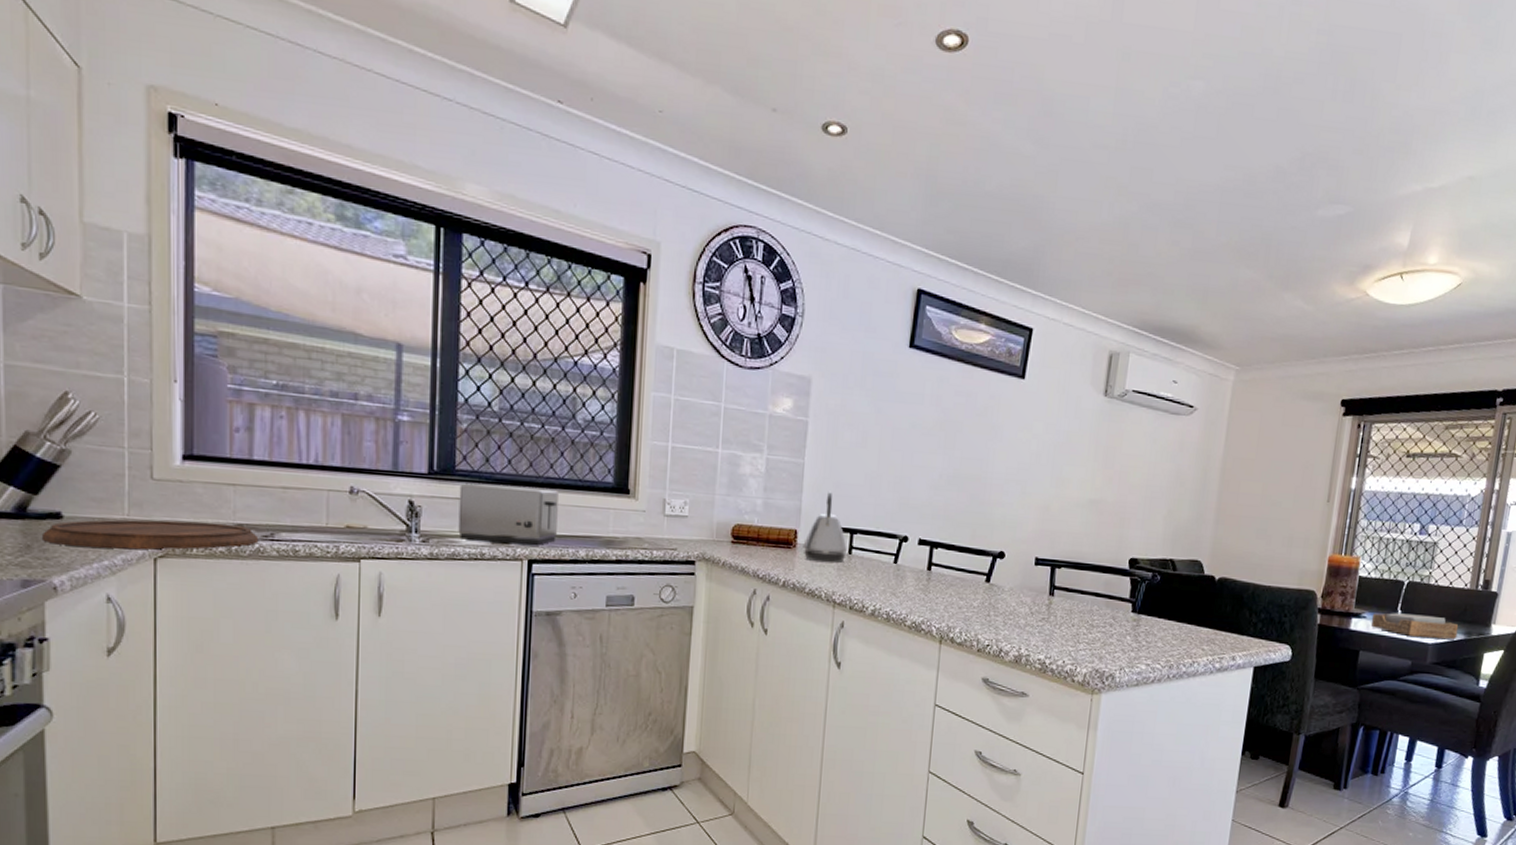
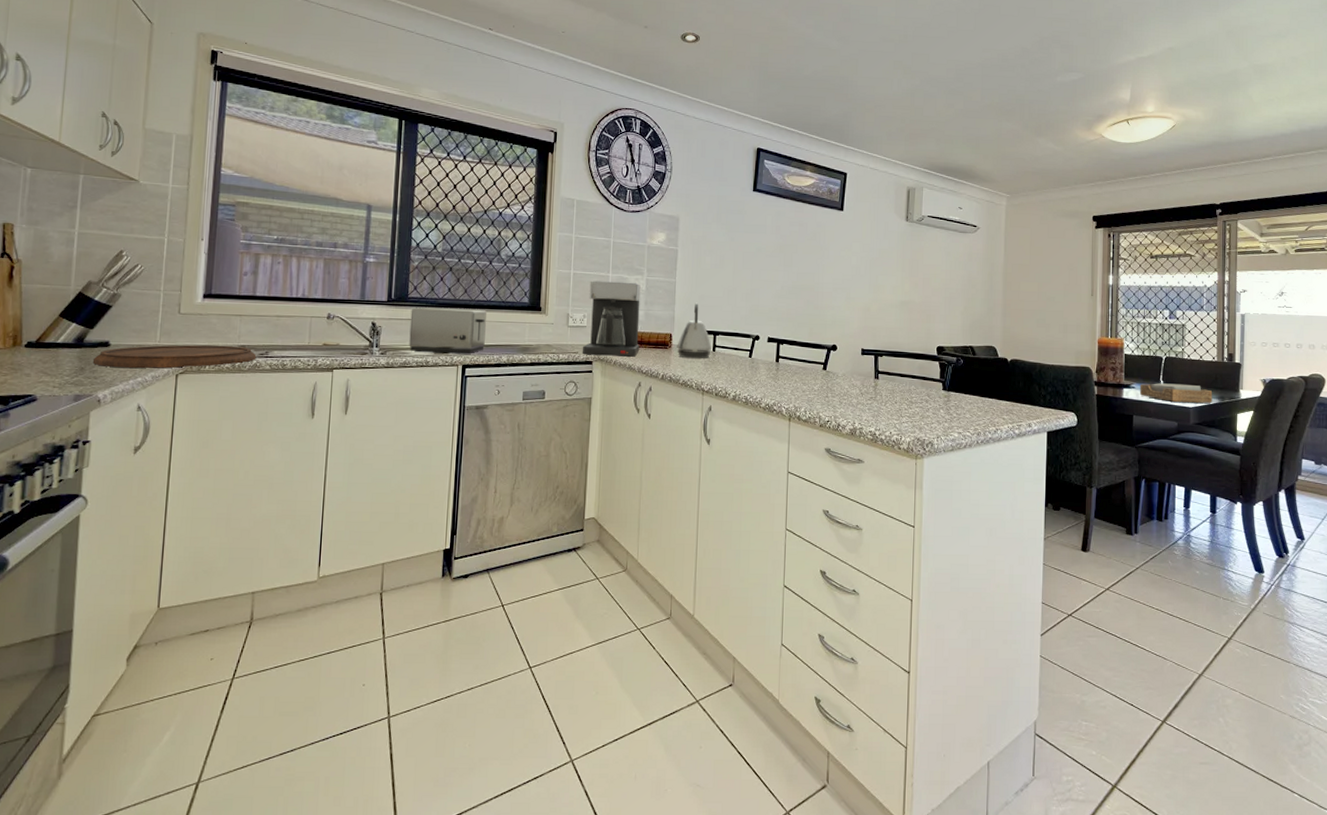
coffee maker: none [683,457,759,557] -> present [583,281,641,357]

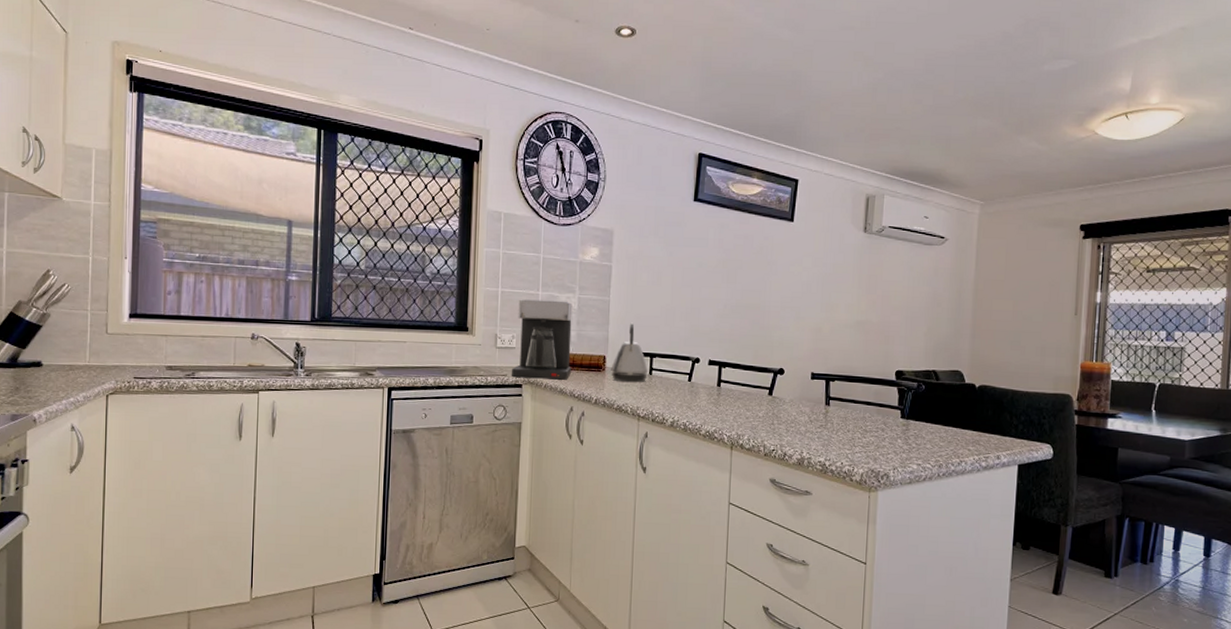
cutting board: present [92,345,257,368] -> none [26,365,183,389]
toaster: present [409,307,486,354] -> none [334,327,412,376]
napkin holder: present [1139,383,1213,404] -> none [1127,413,1214,437]

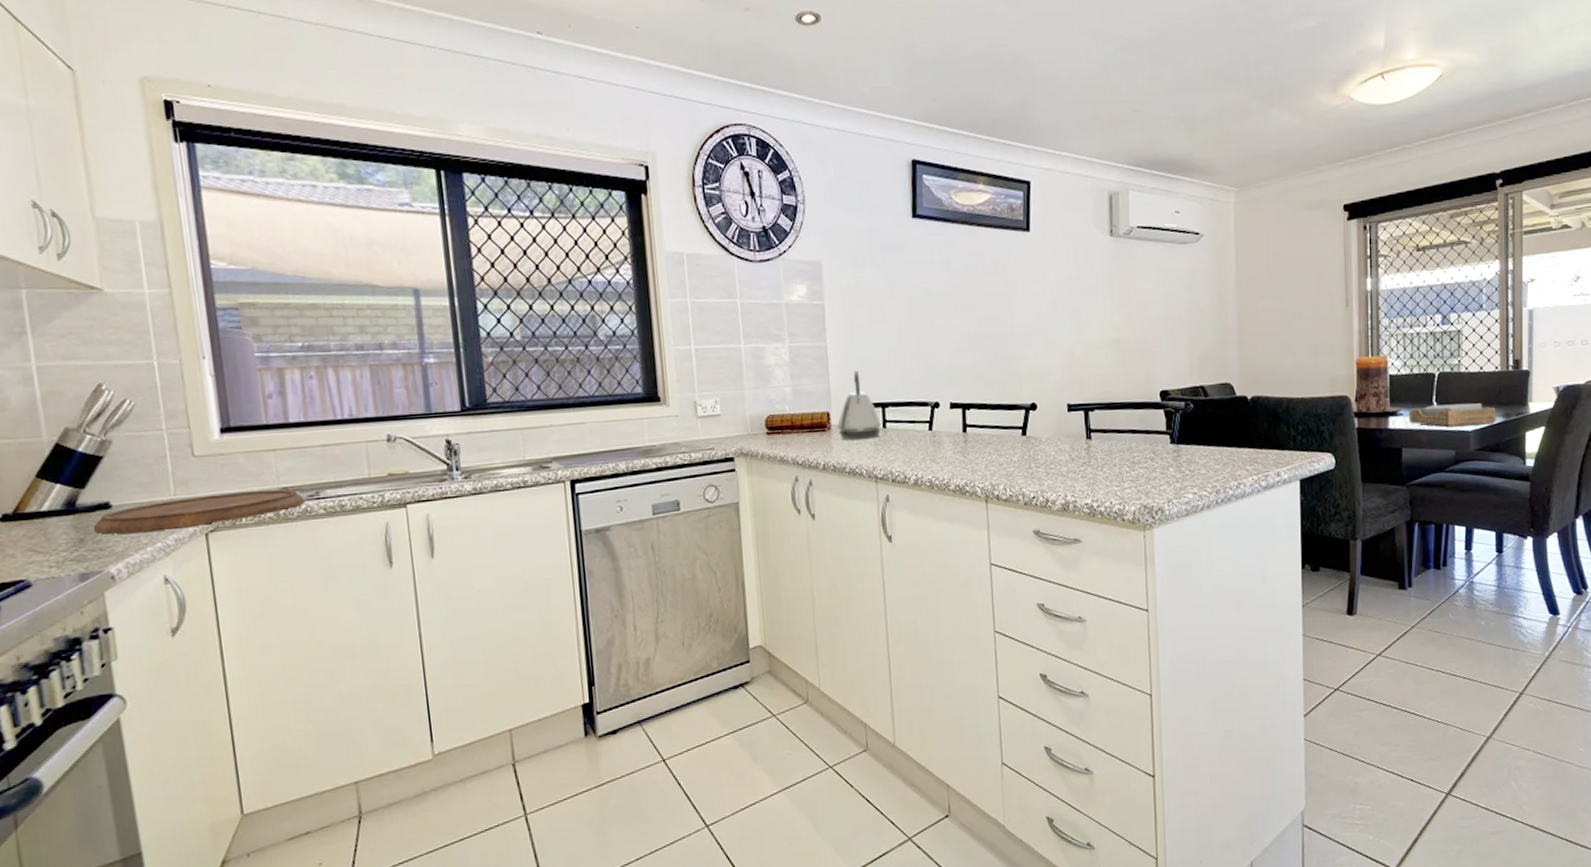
cutting board: none [26,365,183,389] -> present [93,489,305,534]
coffee maker: present [512,299,573,380] -> none [717,352,791,451]
napkin holder: none [1127,413,1214,437] -> present [1408,403,1496,427]

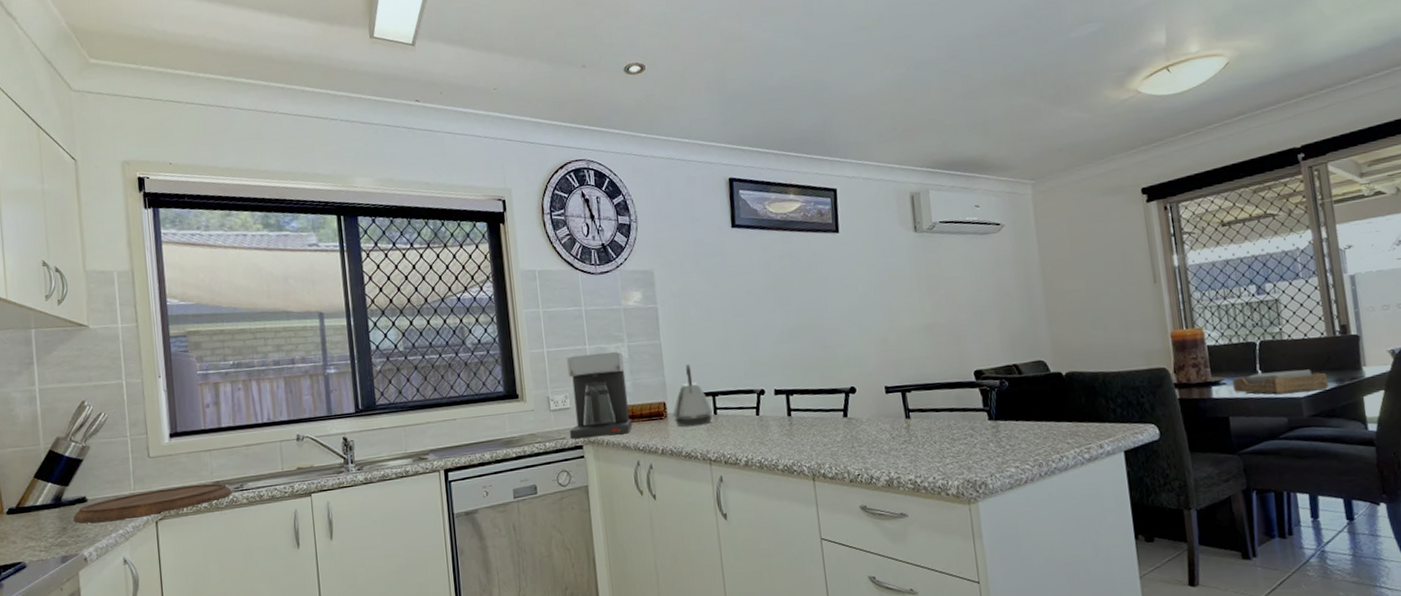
coffee maker: none [717,352,791,451] -> present [566,351,632,440]

